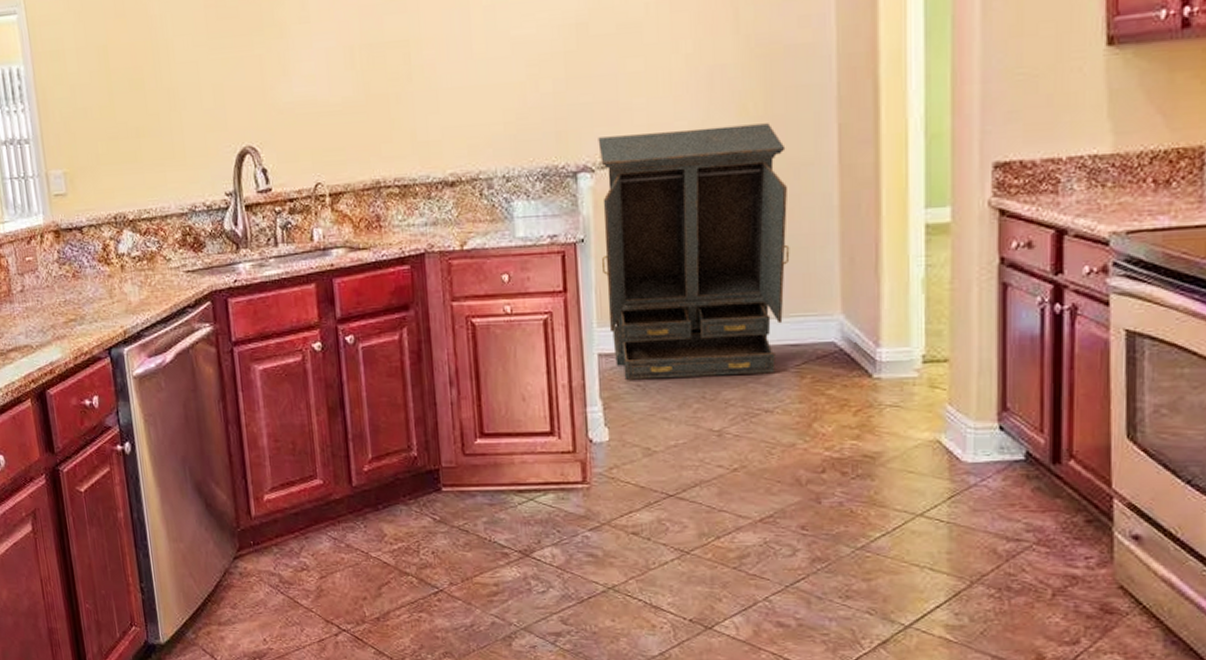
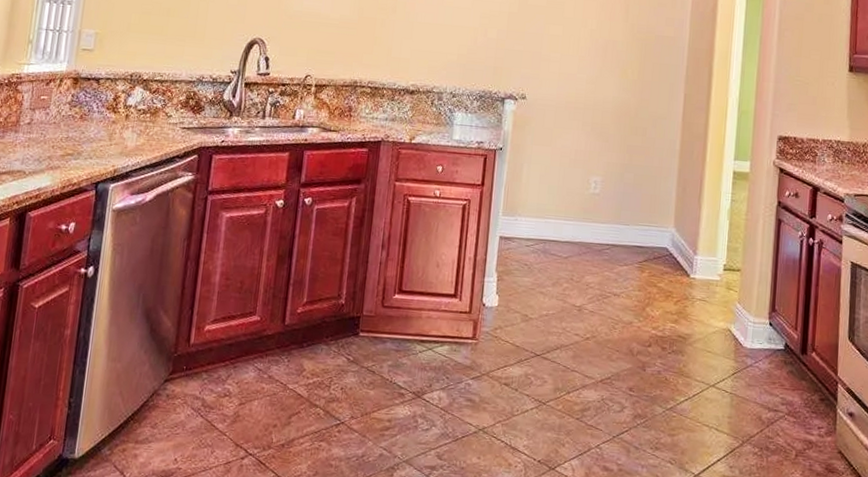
storage cabinet: present [598,123,790,380] -> none [510,76,649,266]

